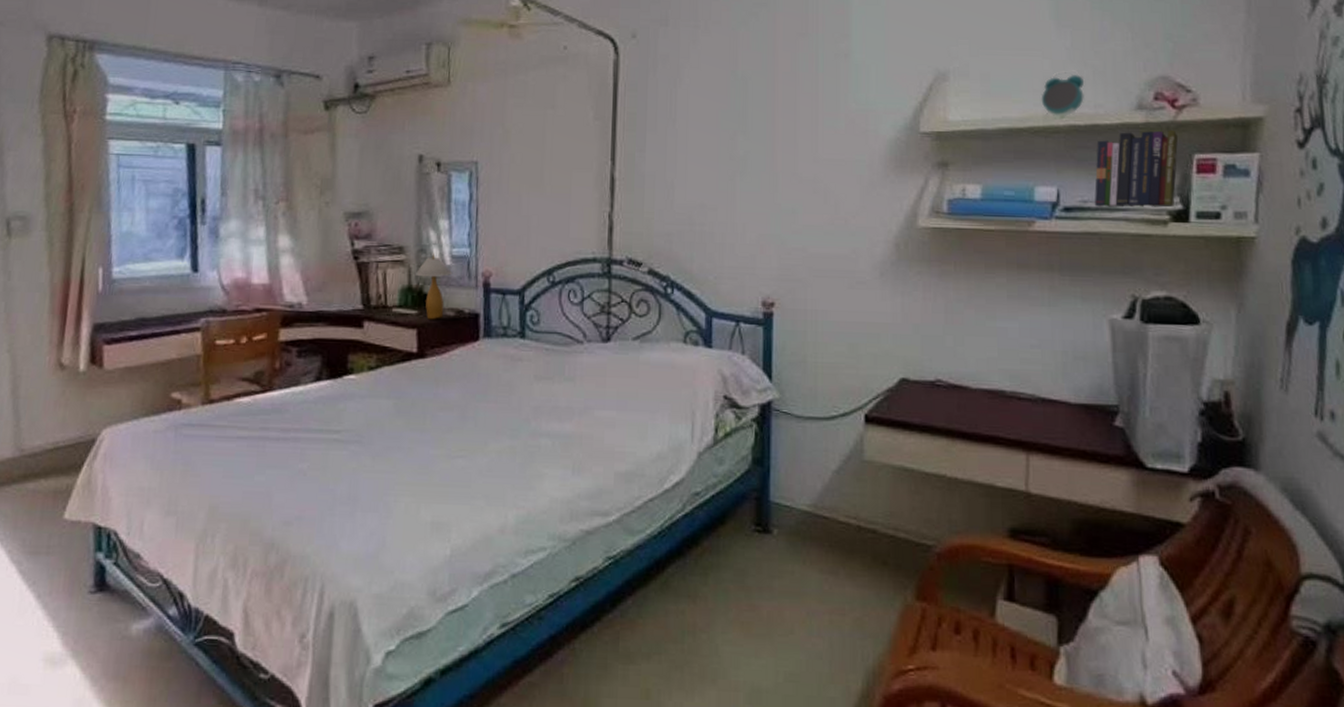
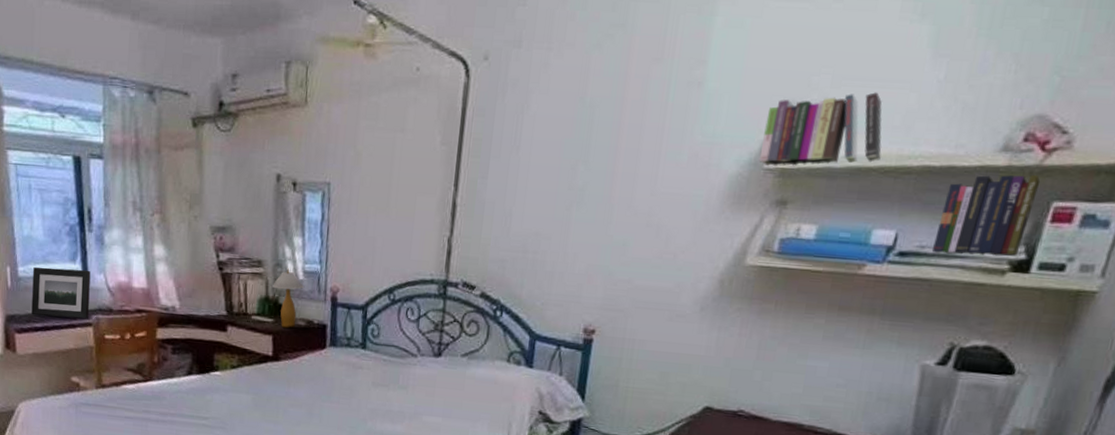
picture frame: none [125,266,202,323] -> present [31,267,91,319]
books: none [914,60,1028,131] -> present [759,92,882,167]
alarm clock: present [1041,70,1085,119] -> none [897,105,951,159]

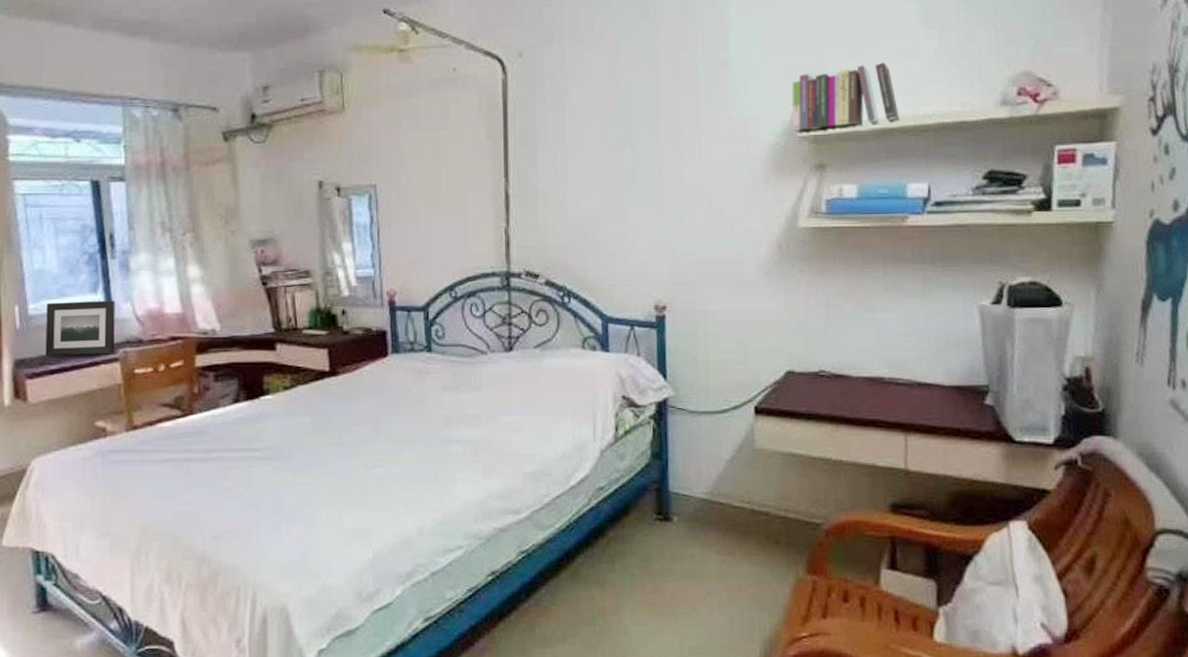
table lamp: present [271,267,305,329] -> none [322,275,359,339]
books: present [931,174,1041,257] -> none [963,123,1041,201]

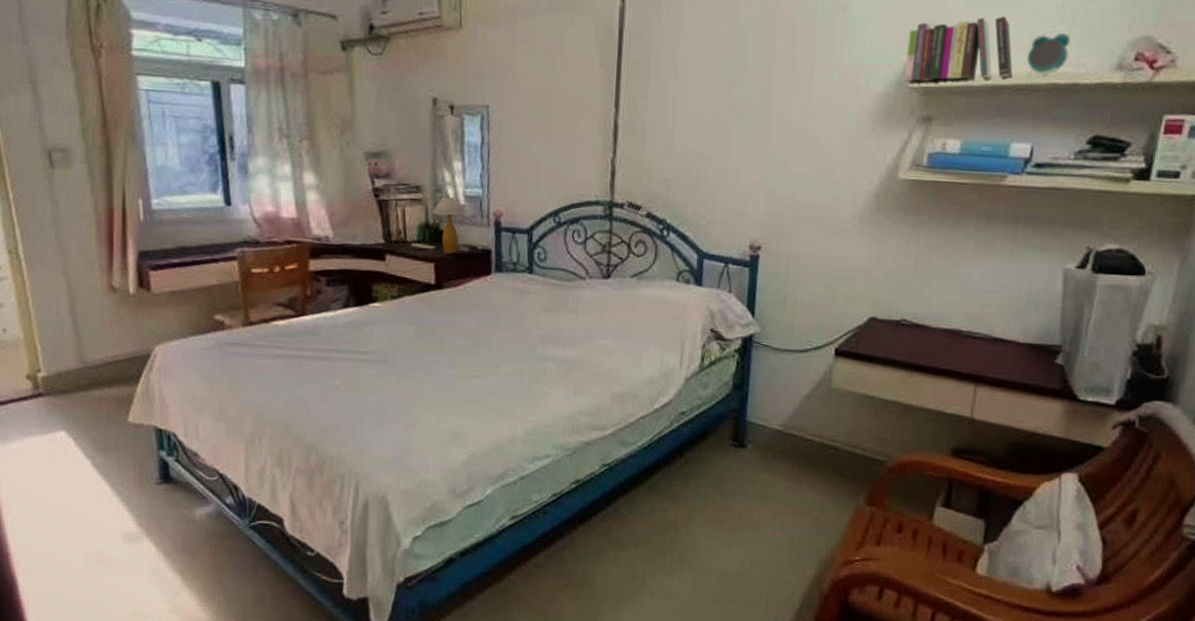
picture frame: present [45,300,115,357] -> none [167,198,234,253]
table lamp: none [322,275,359,339] -> present [431,192,467,255]
alarm clock: none [911,70,952,119] -> present [1026,28,1071,77]

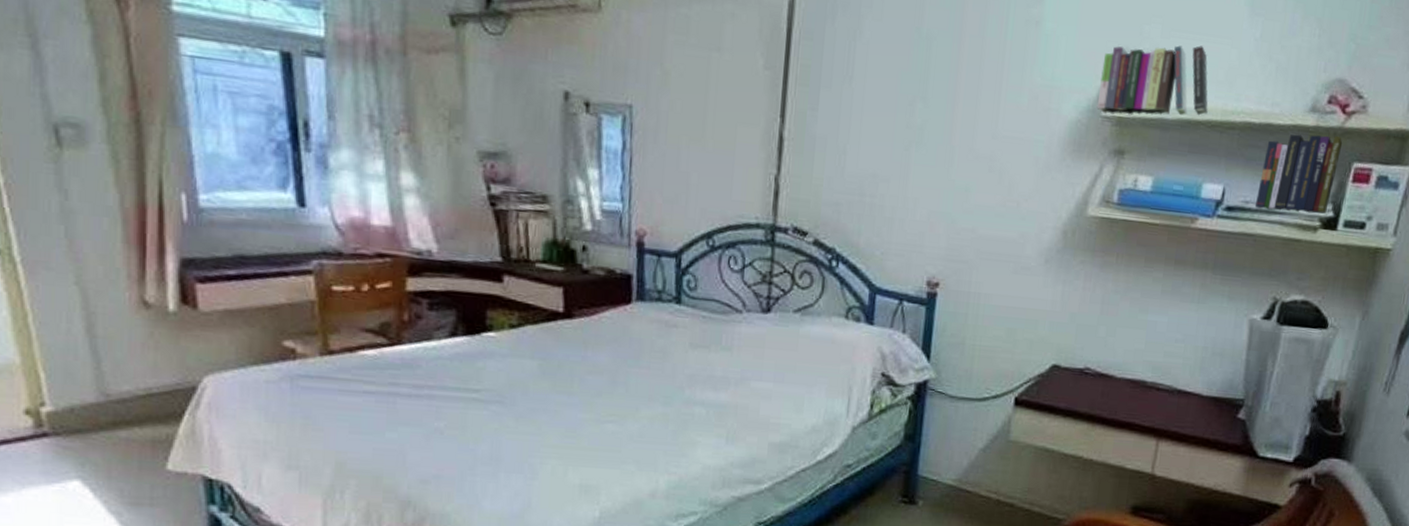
table lamp: present [431,192,467,255] -> none [560,205,603,279]
alarm clock: present [1026,28,1071,77] -> none [1222,63,1267,115]
books: none [1064,90,1152,166] -> present [1254,134,1343,214]

